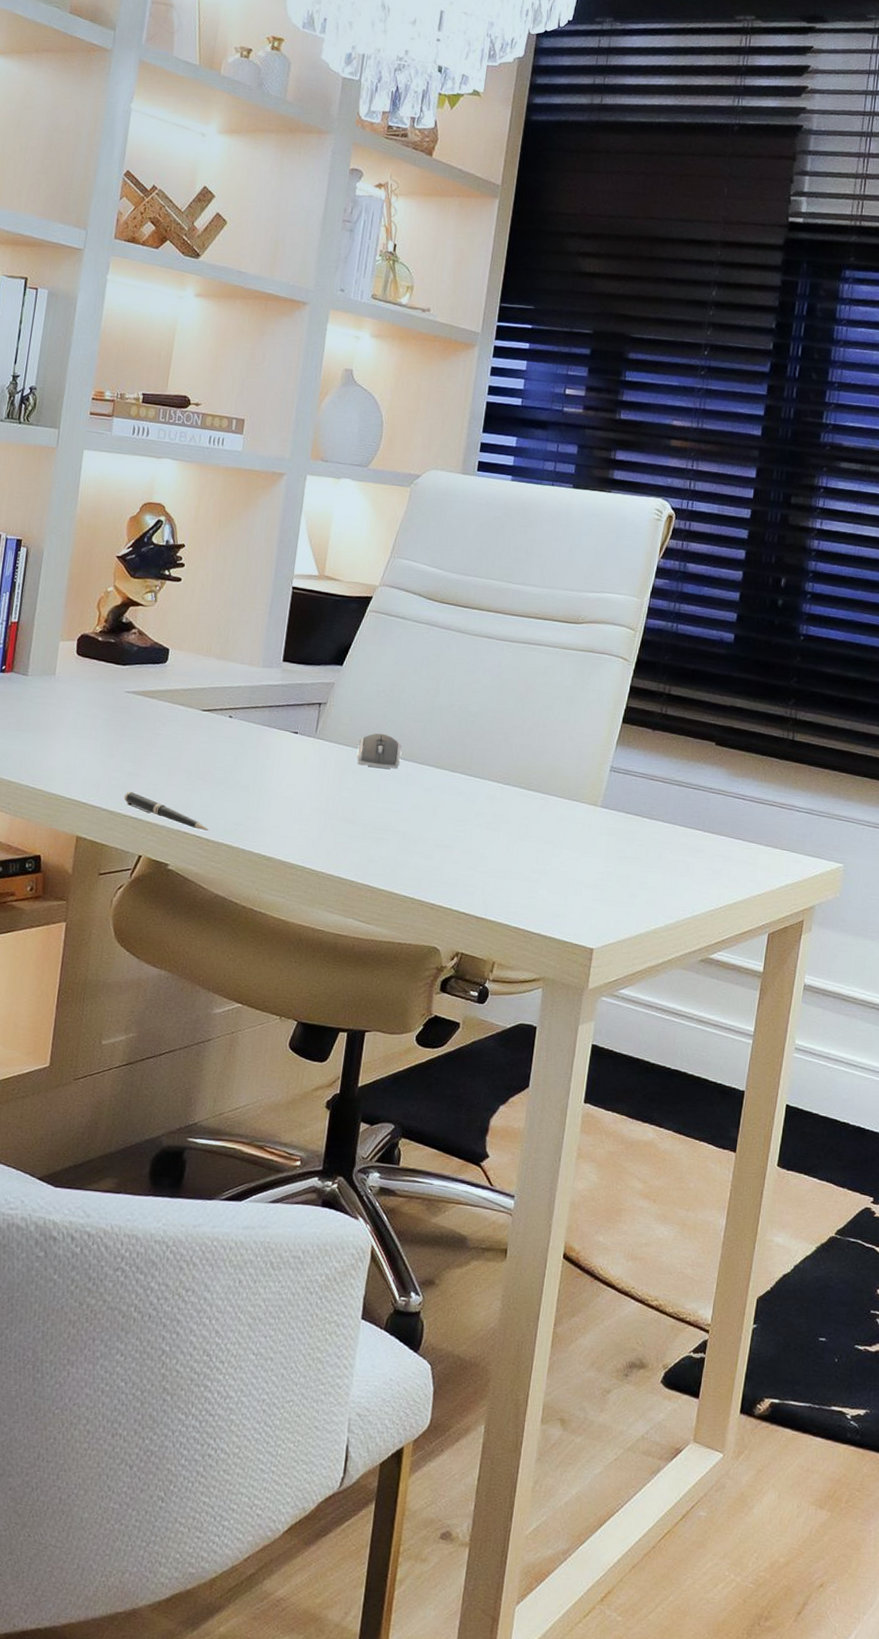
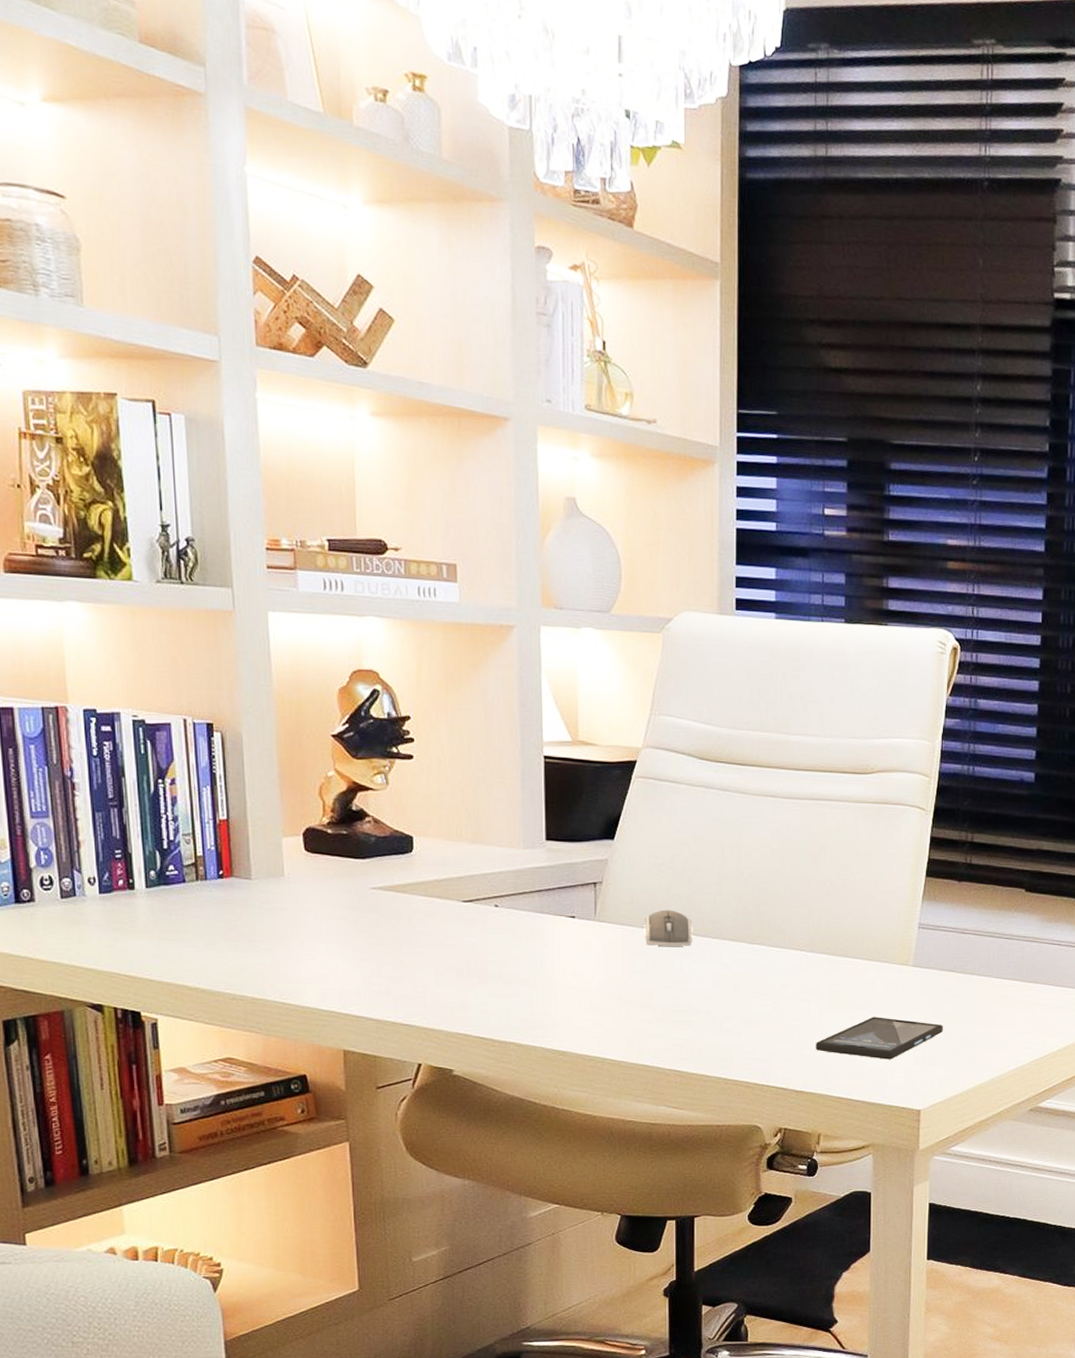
pen: present [124,791,209,831] -> none [390,997,492,1030]
smartphone: none [500,852,624,896] -> present [816,1017,943,1060]

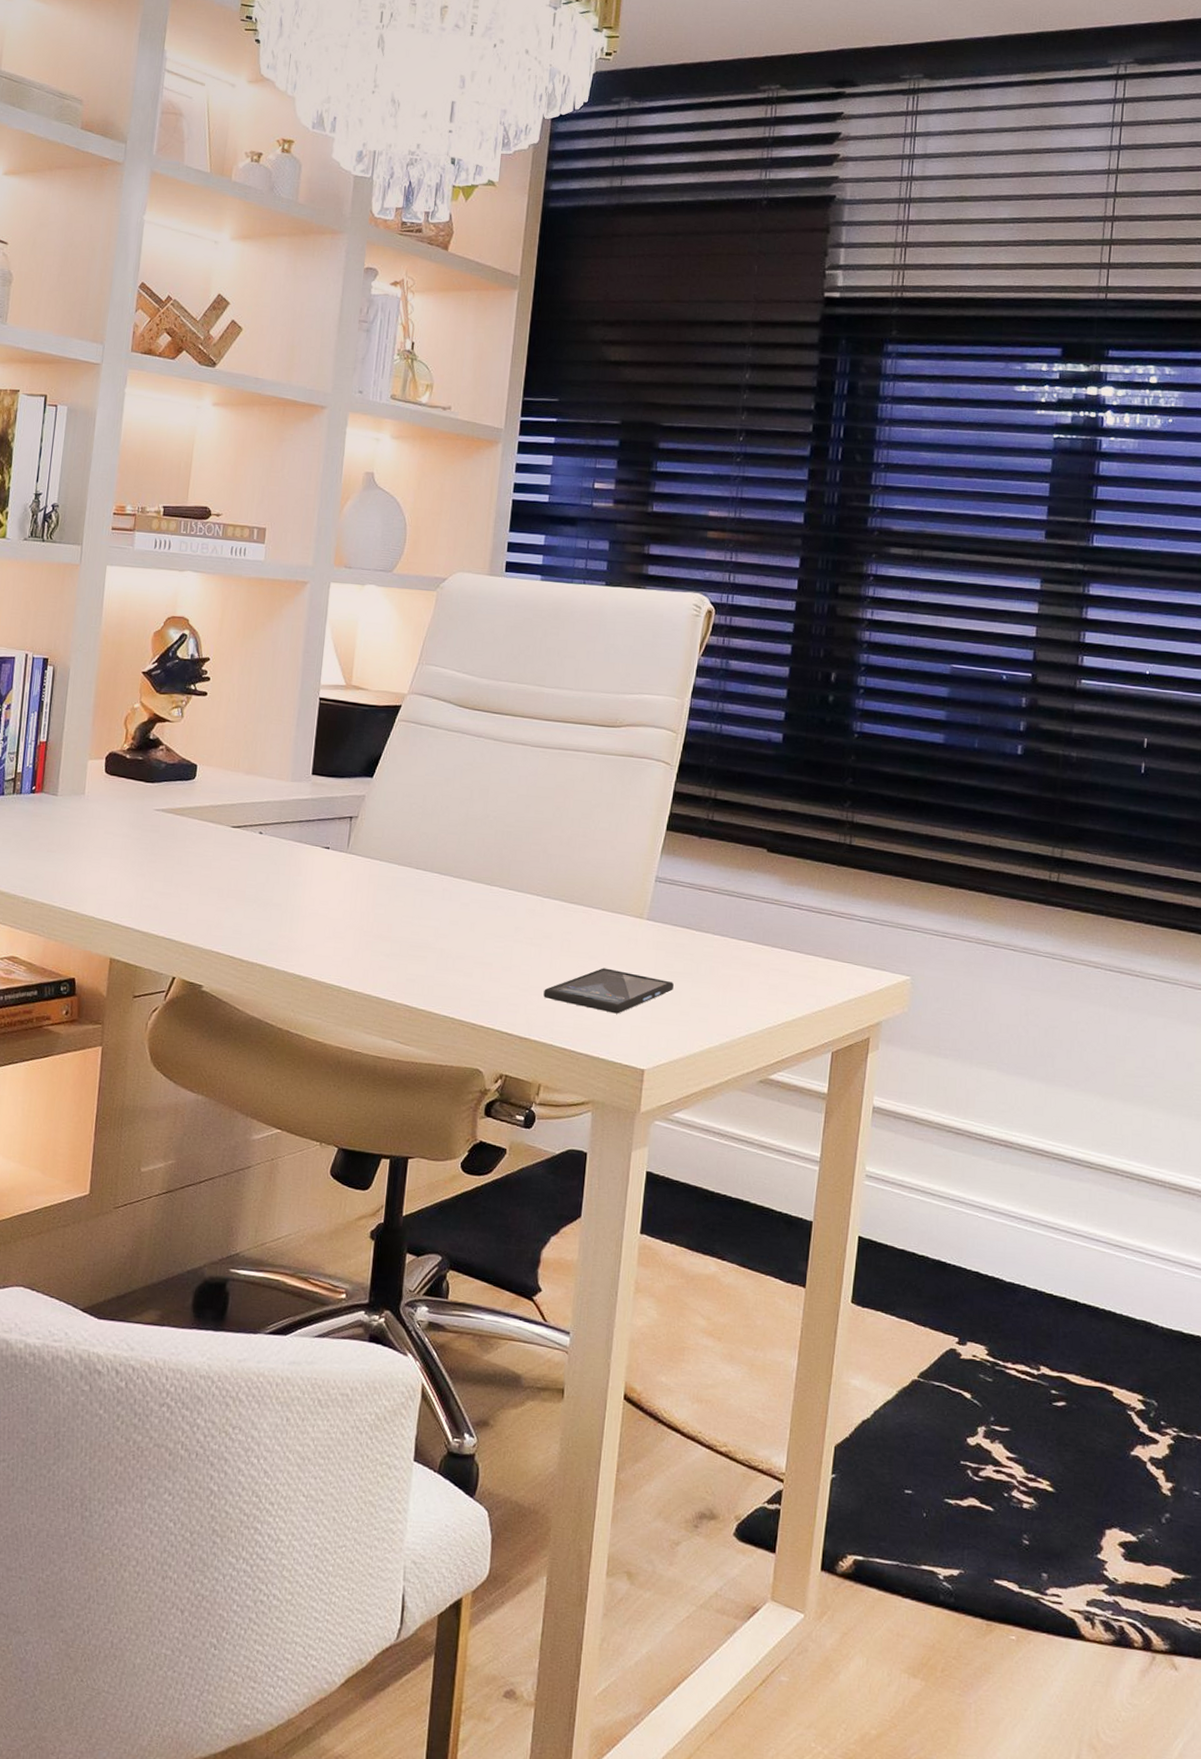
computer mouse: present [644,909,692,946] -> none [391,846,436,884]

